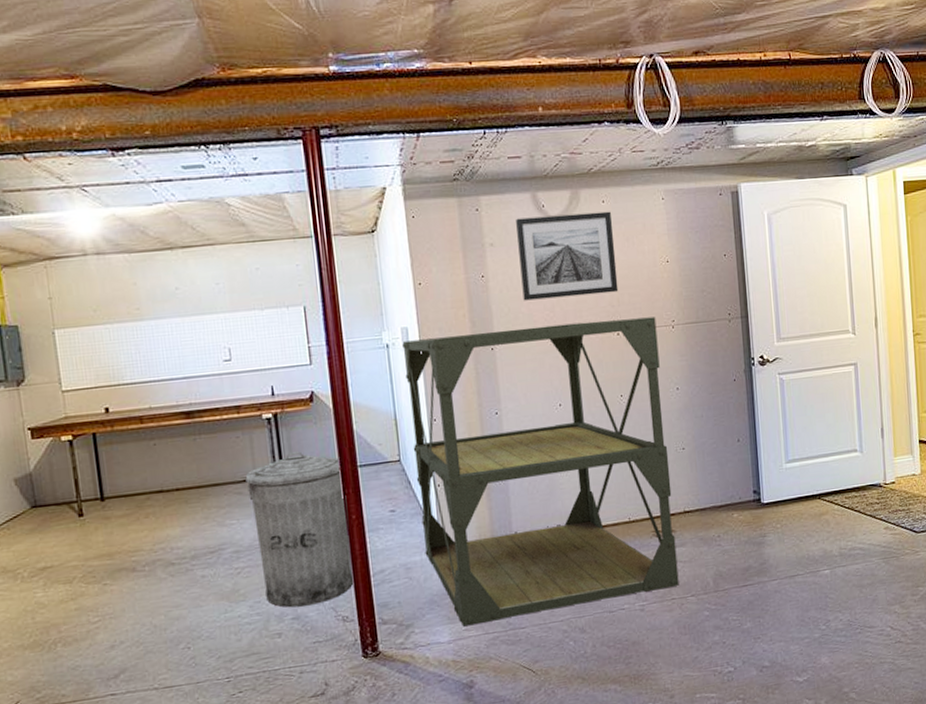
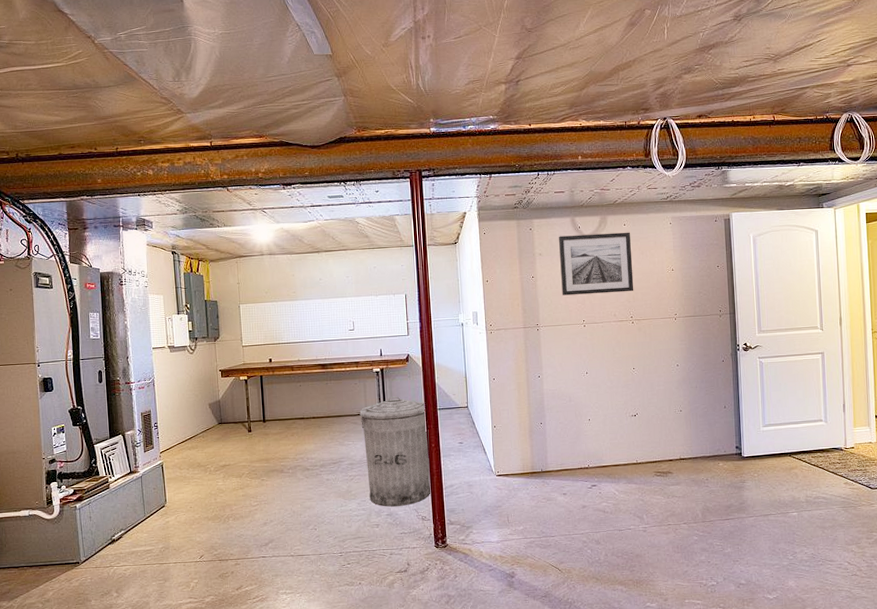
shelving unit: present [402,317,679,627] -> none [473,311,674,532]

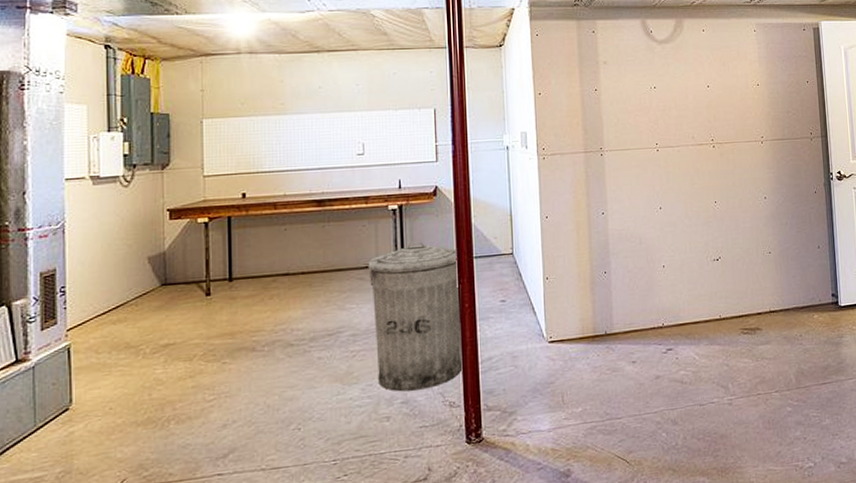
wall art: present [559,232,634,296] -> none [627,39,715,113]

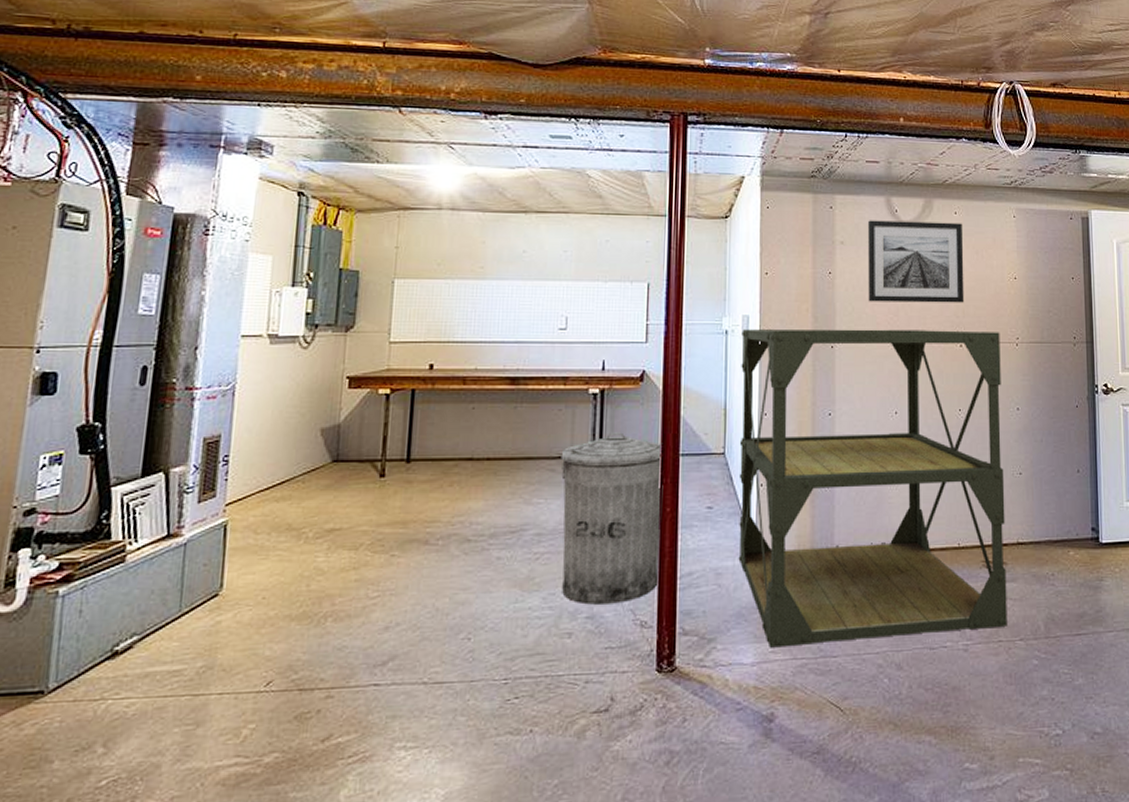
shelving unit: none [521,132,765,416] -> present [738,329,1008,648]
wall art: none [627,39,715,113] -> present [868,220,965,303]

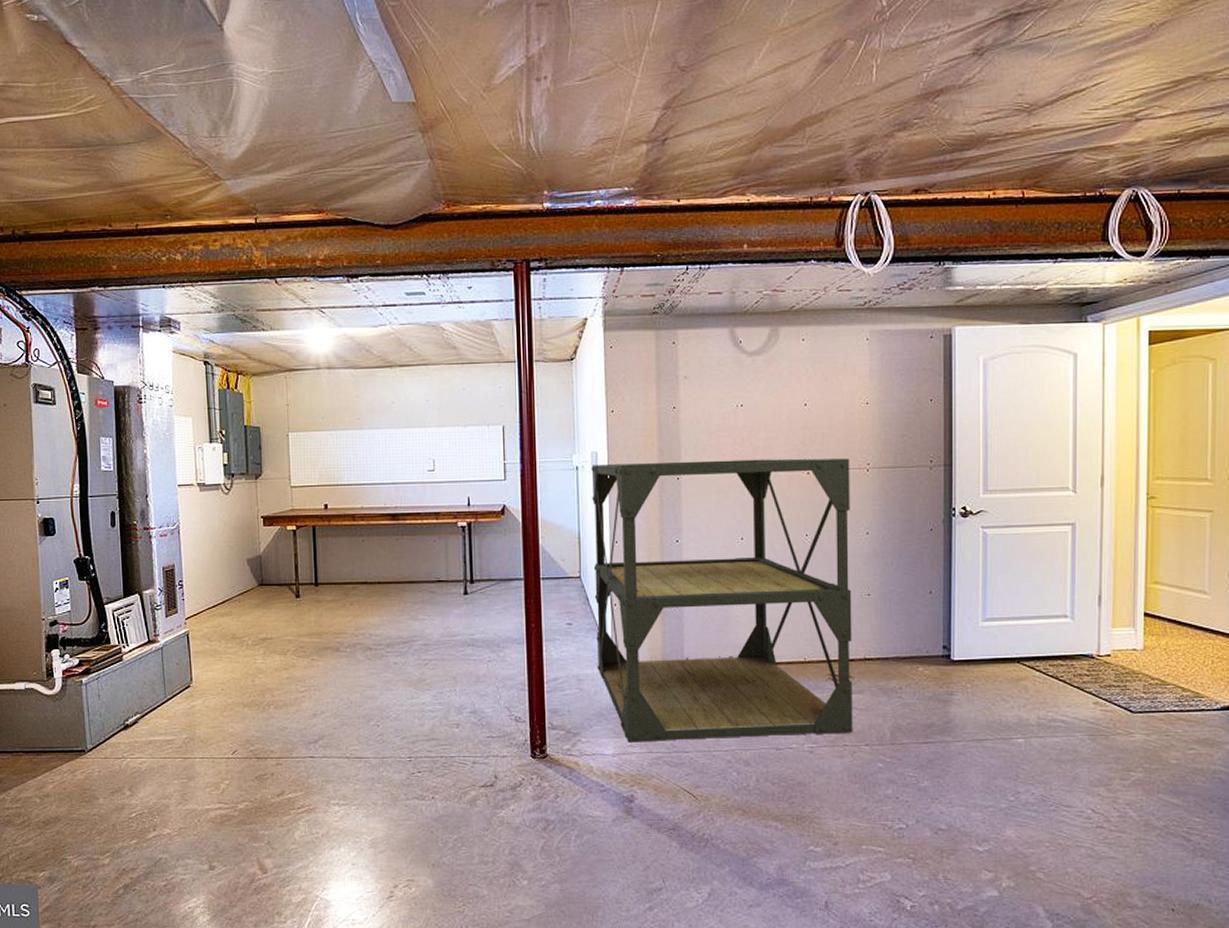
trash can: present [561,432,663,605] -> none [438,559,528,702]
wall art: present [868,220,965,303] -> none [712,350,812,434]

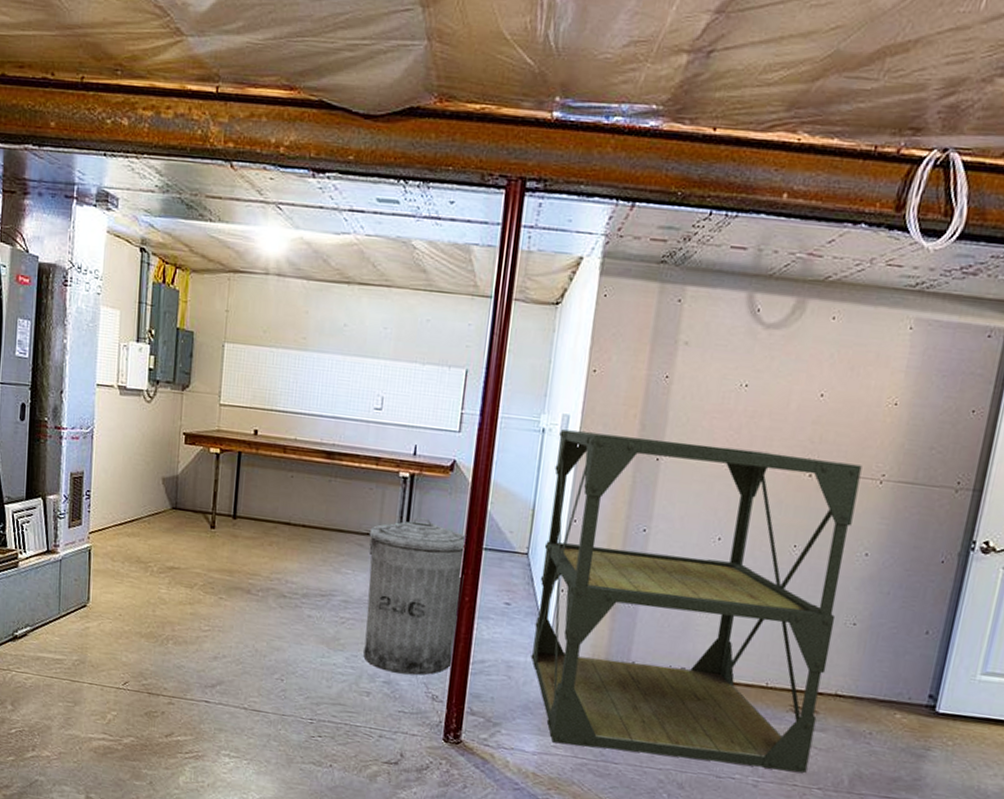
trash can: none [438,559,528,702] -> present [363,517,466,676]

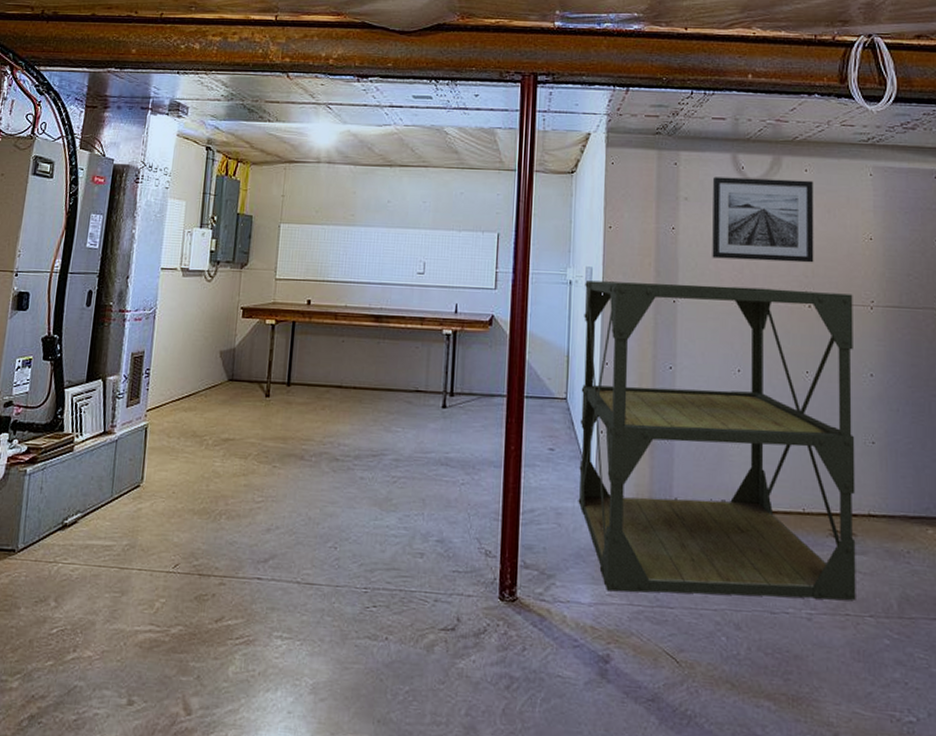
trash can: present [363,517,466,676] -> none [416,371,509,531]
wall art: none [707,319,840,427] -> present [712,177,814,263]

